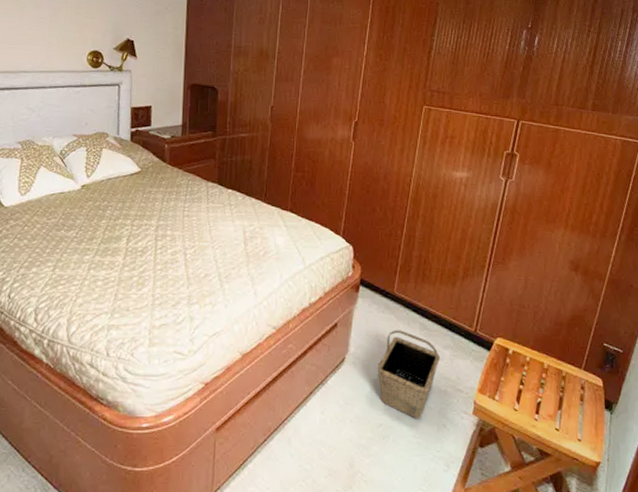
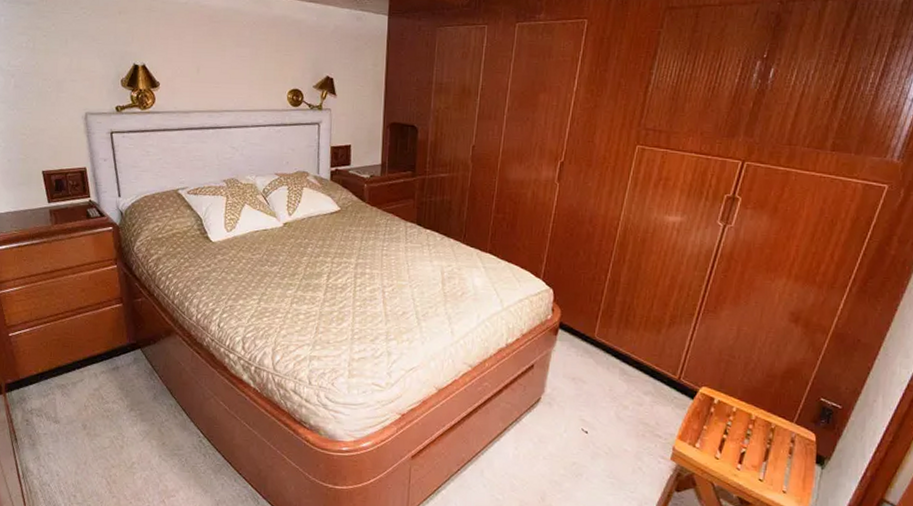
basket: present [377,330,440,419] -> none [573,373,639,461]

